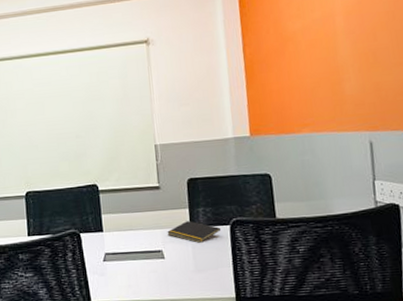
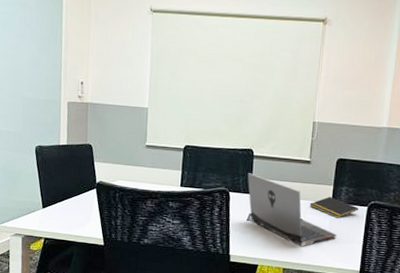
laptop computer: none [95,209,203,281] -> present [247,173,337,247]

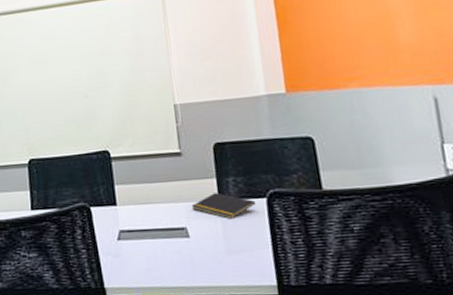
laptop computer: present [247,173,337,247] -> none [107,179,236,264]

